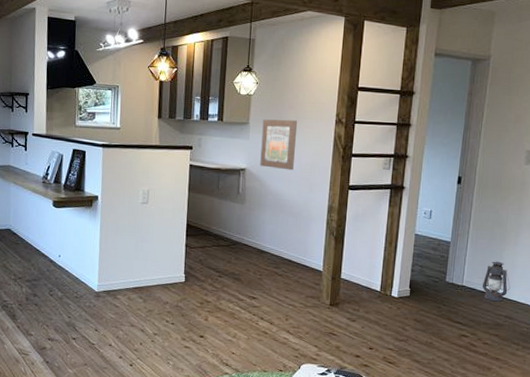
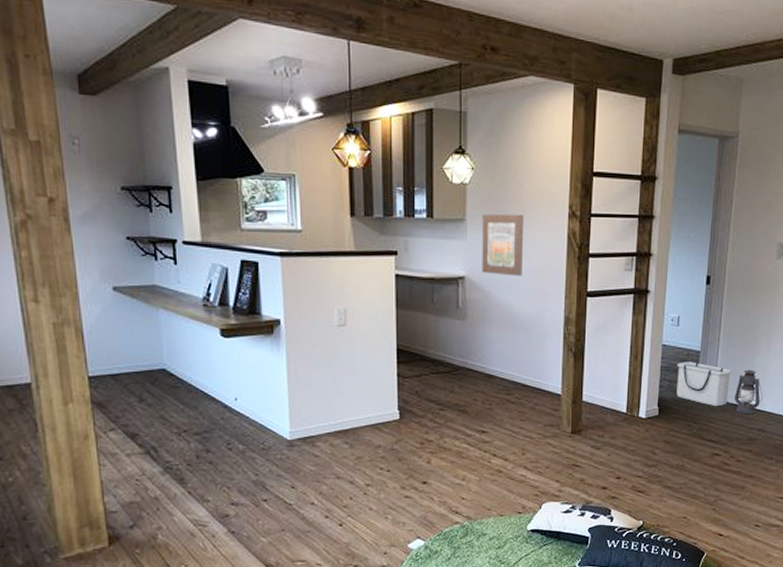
storage bin: none [427,250,481,293] -> present [676,361,733,407]

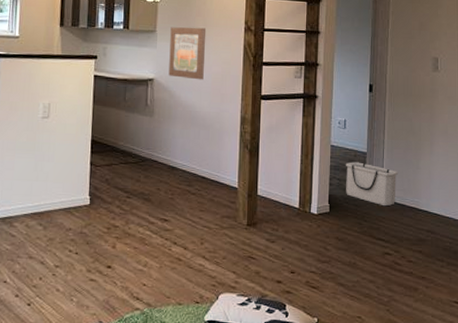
lantern: present [735,370,763,414] -> none [402,172,429,215]

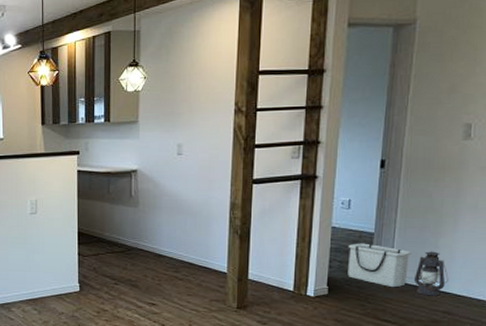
wall art: present [168,27,207,80] -> none [152,113,192,168]
lantern: none [402,172,429,215] -> present [414,251,449,296]

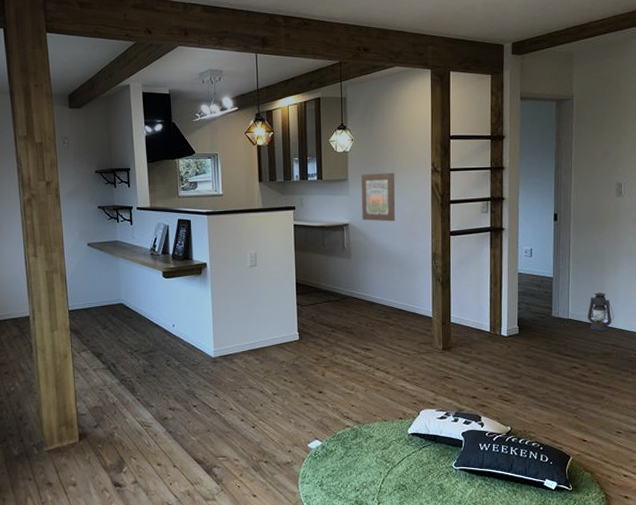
wall art: none [152,113,192,168] -> present [361,172,396,222]
storage bin: present [348,243,412,288] -> none [532,287,584,326]

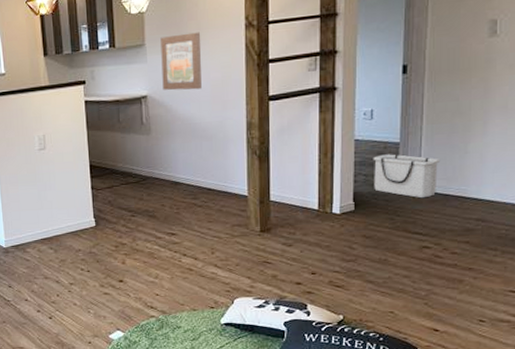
storage bin: none [532,287,584,326] -> present [373,154,441,199]
lantern: present [588,292,614,332] -> none [445,157,481,204]

